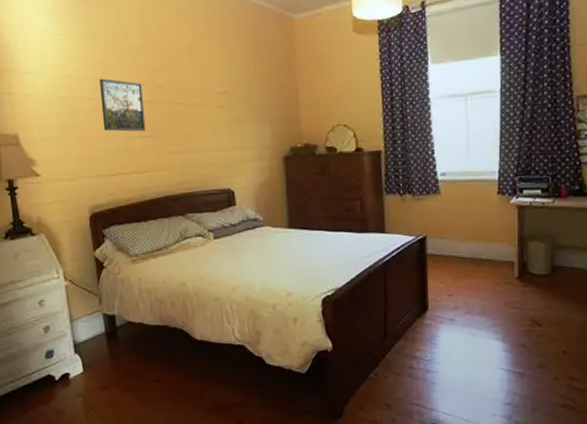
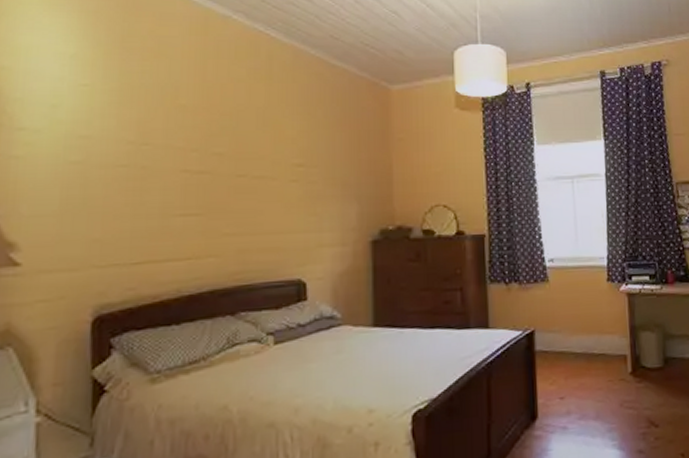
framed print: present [100,78,146,132] -> none [130,141,194,209]

